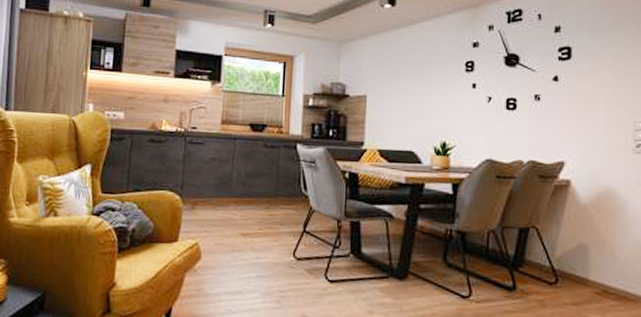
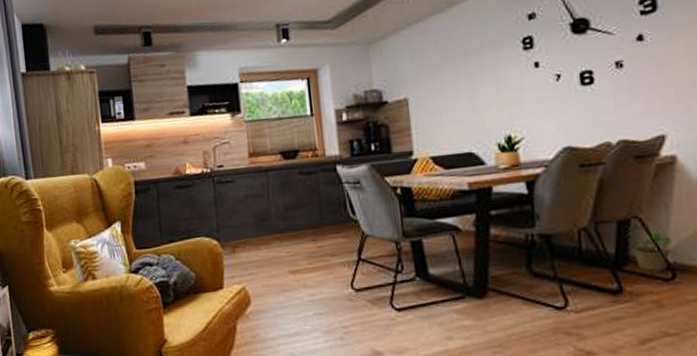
potted plant: none [524,233,559,275] -> present [625,226,672,271]

